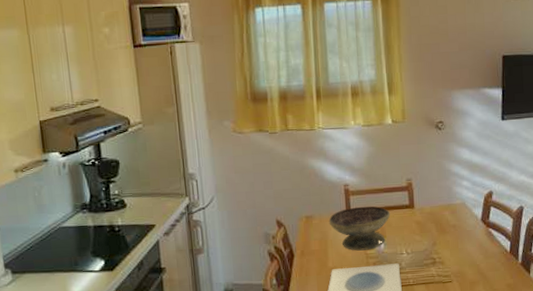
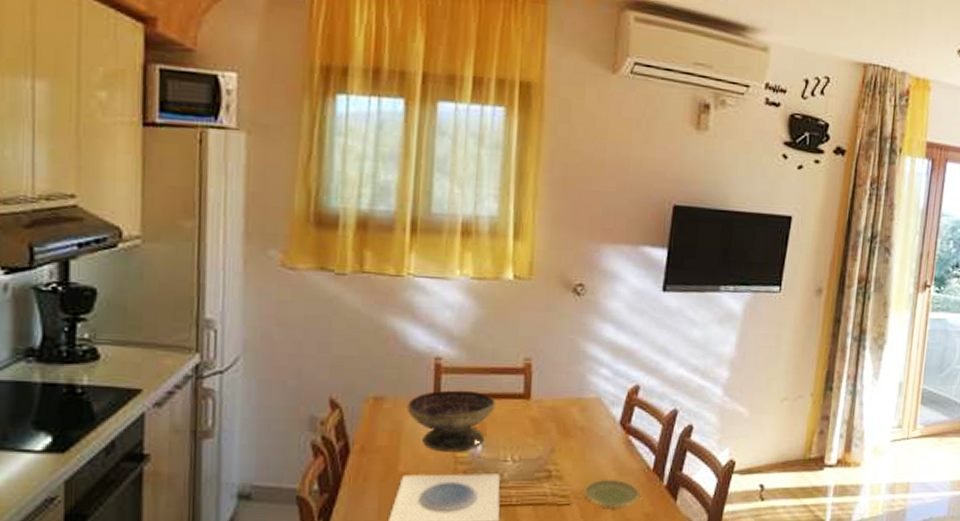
plate: none [461,261,502,282] -> present [584,480,640,508]

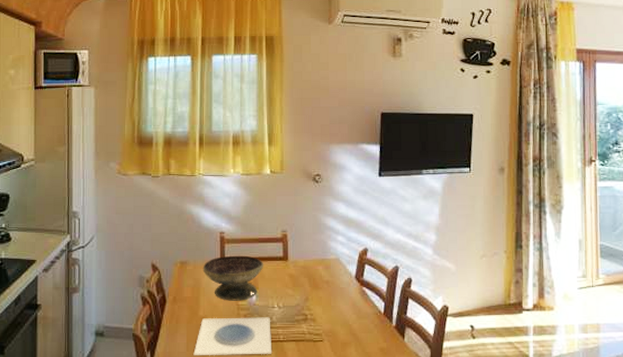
plate: present [584,480,640,508] -> none [333,322,375,344]

